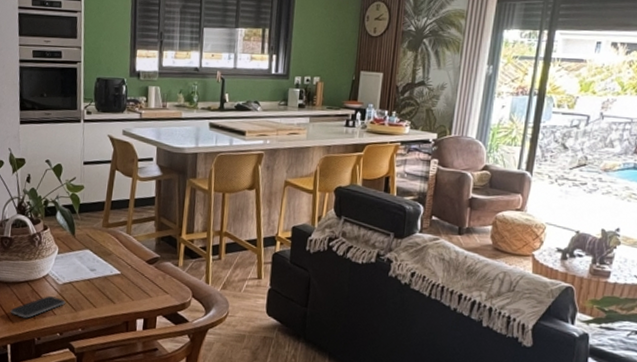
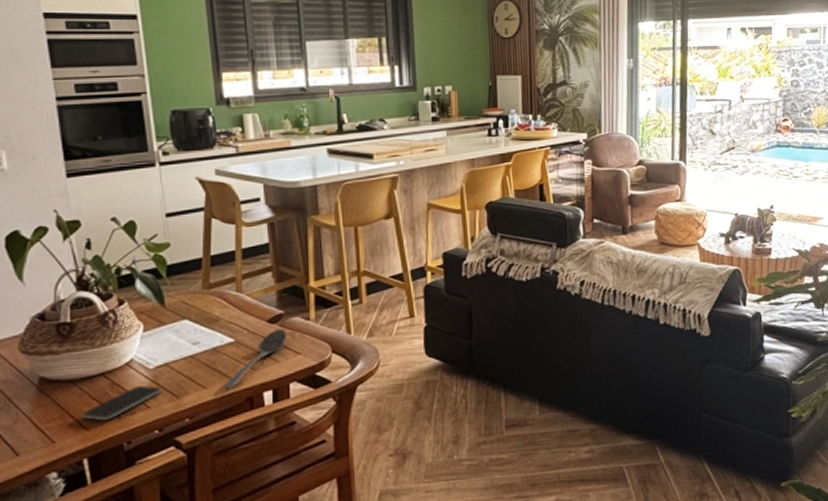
stirrer: none [109,269,160,311] -> present [224,329,287,389]

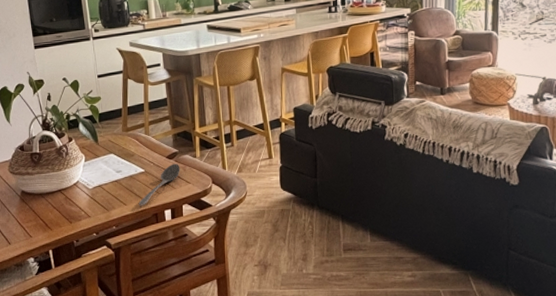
smartphone: present [82,385,162,421] -> none [47,200,97,224]

